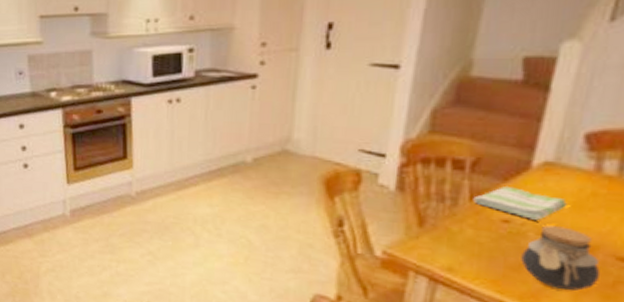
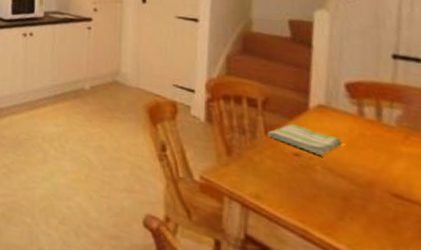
jar: present [521,225,601,291] -> none [314,160,382,224]

